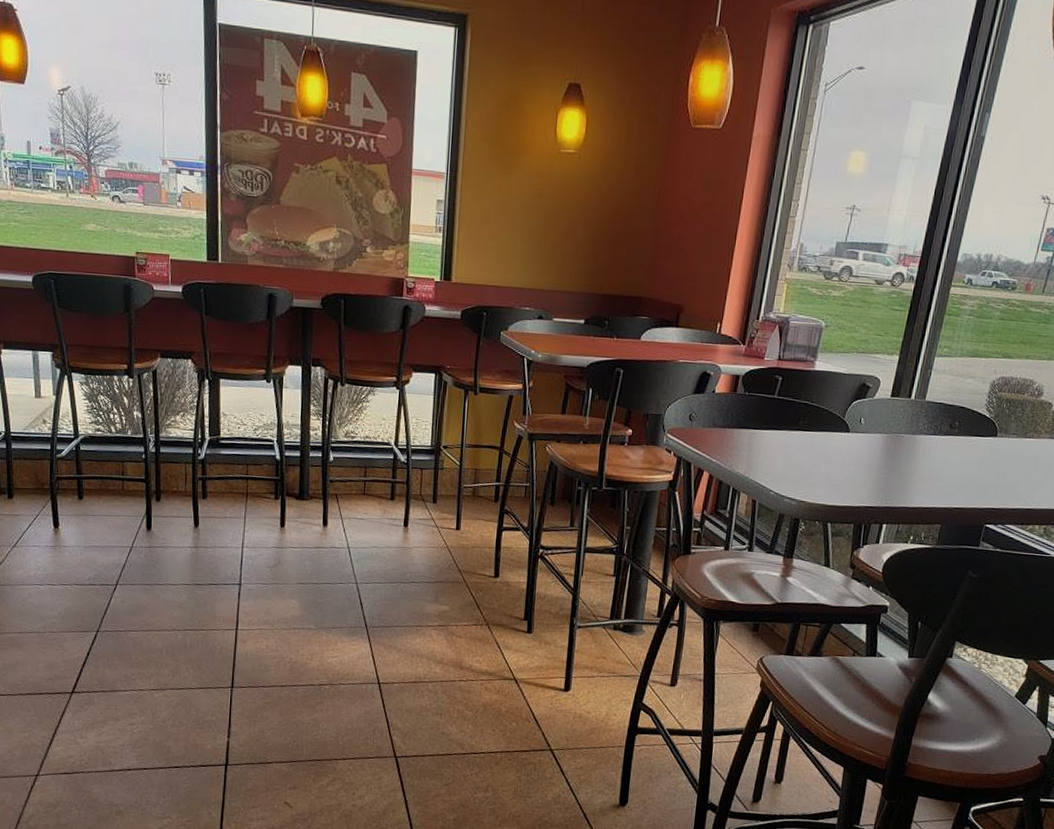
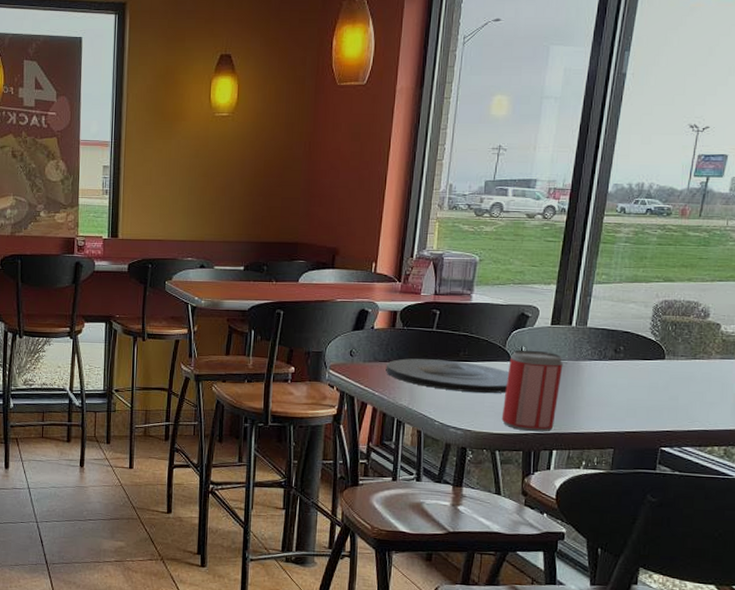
plate: none [724,425,846,465] -> present [386,358,509,394]
beer can: none [835,421,900,506] -> present [501,349,563,432]

